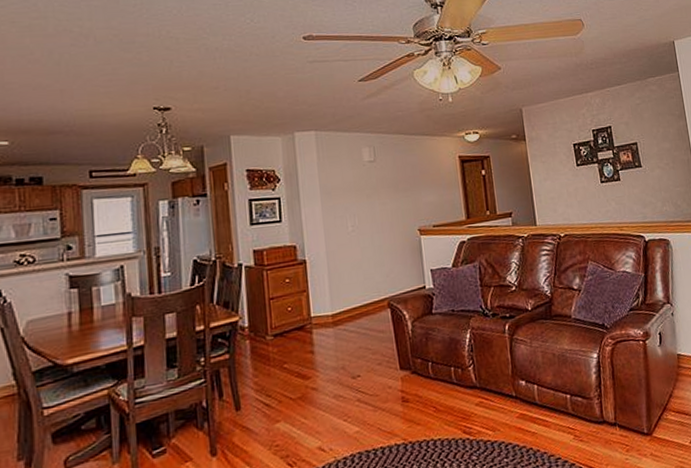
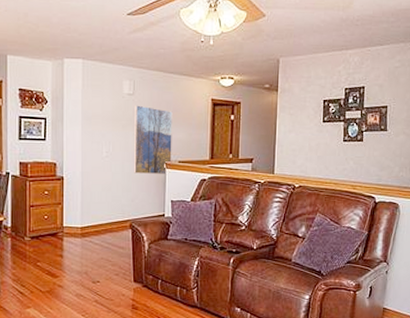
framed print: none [378,171,426,245] -> present [134,105,173,175]

